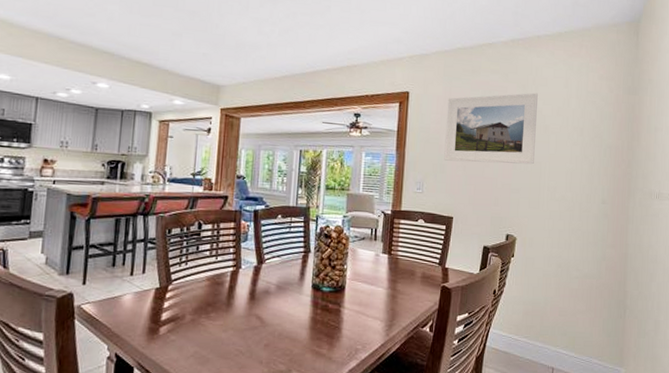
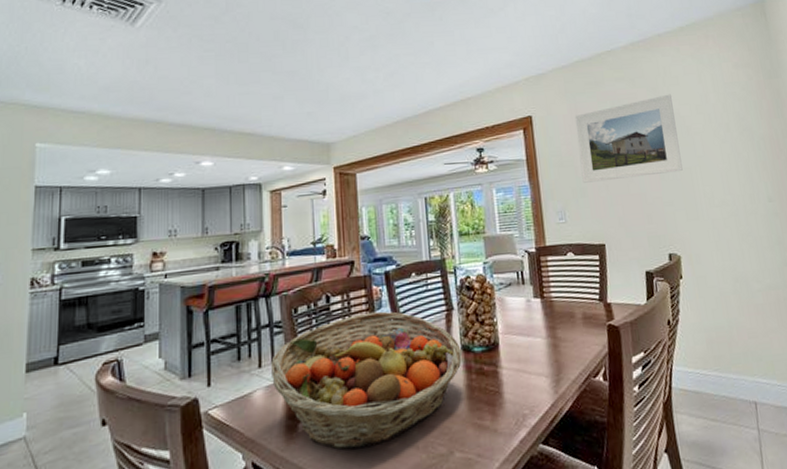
fruit basket: none [141,243,313,356] -> present [270,311,463,450]

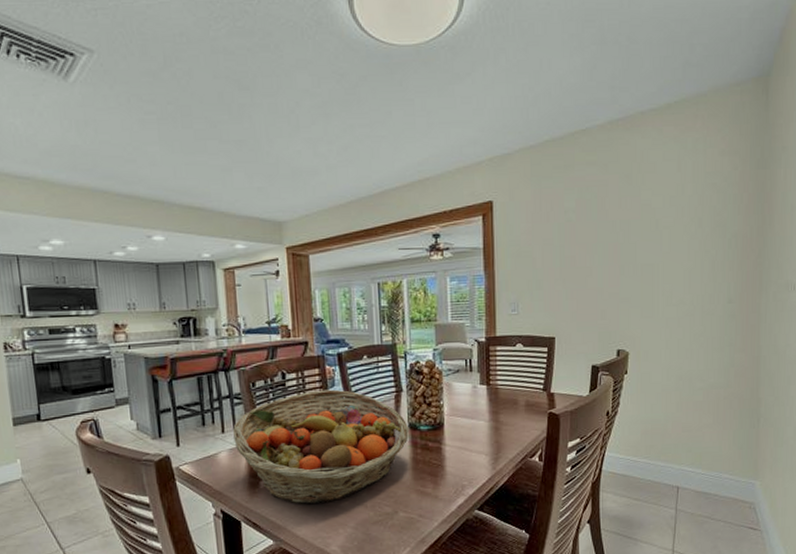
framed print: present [574,94,683,183] -> none [538,182,645,275]

